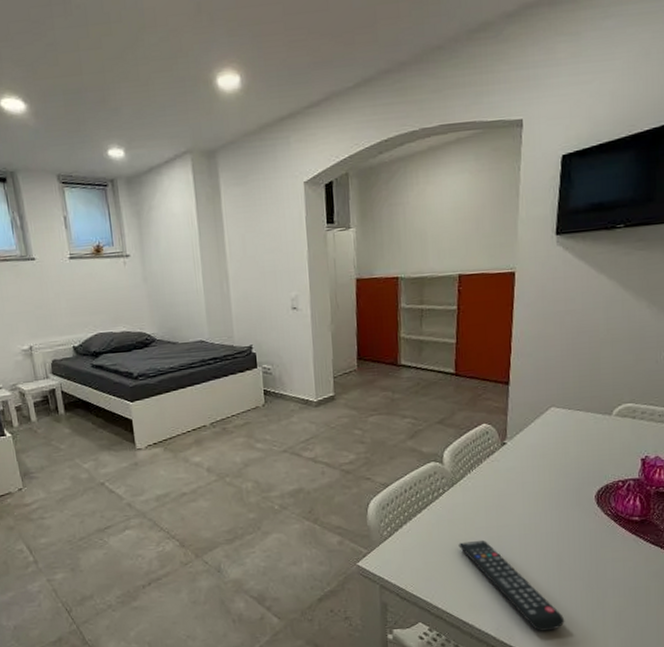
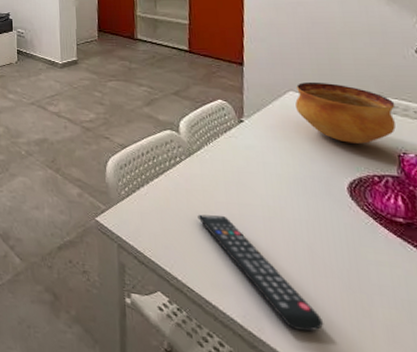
bowl: none [556,395,644,453] -> present [295,81,396,144]

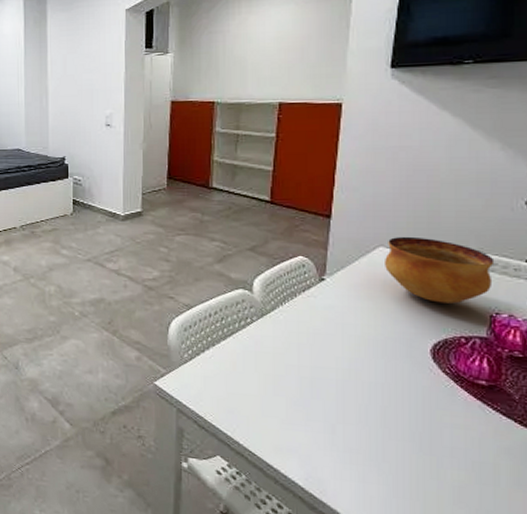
remote control: present [197,214,324,332] -> none [265,378,389,493]

